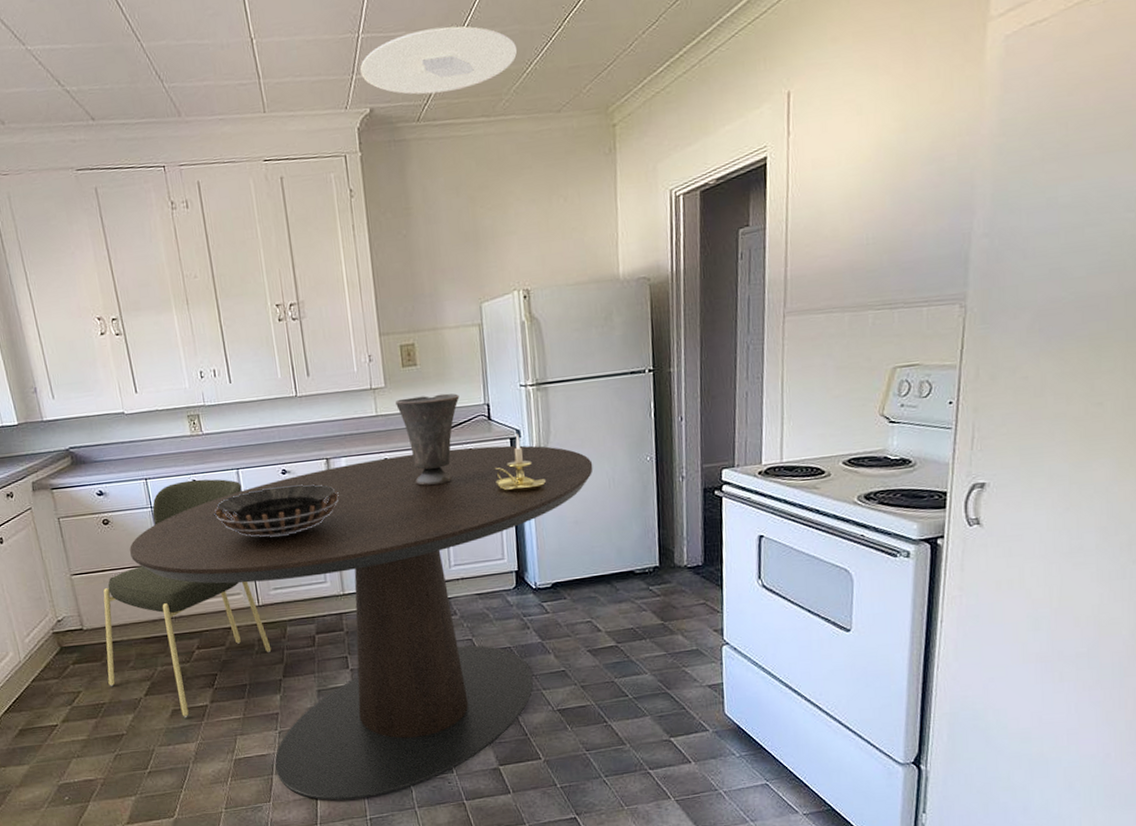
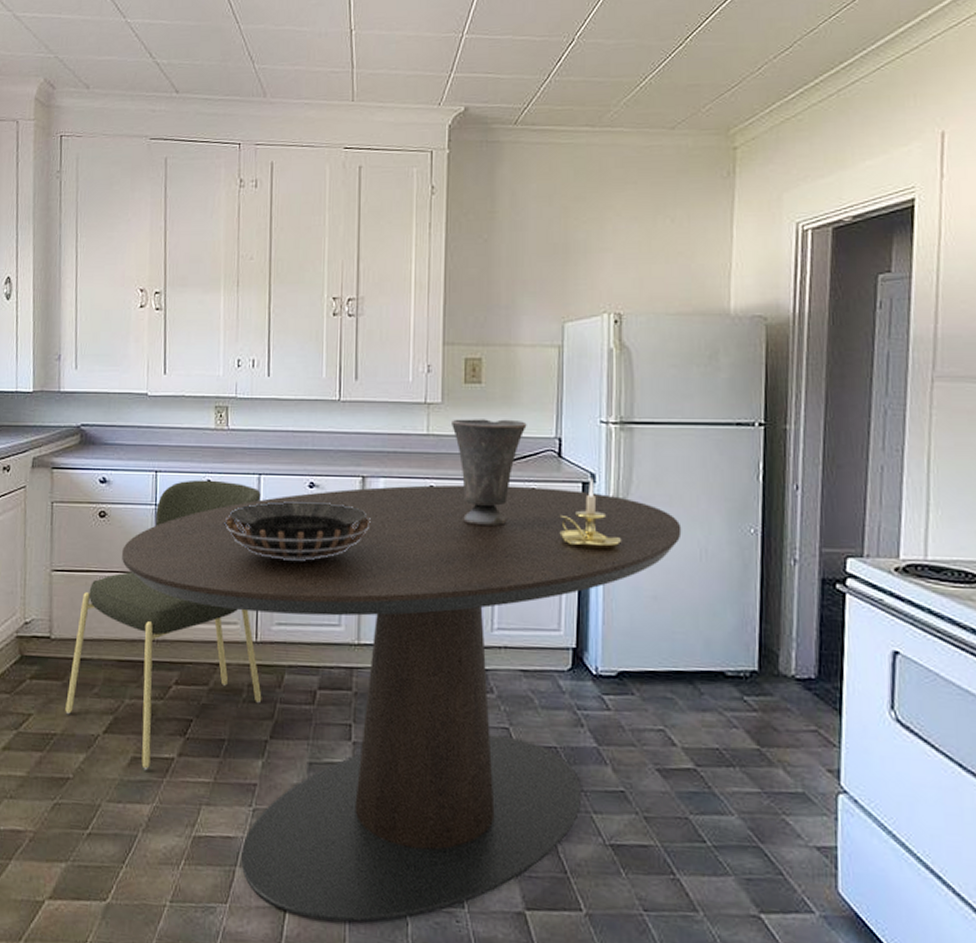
ceiling light: present [360,26,518,95] -> none [460,34,632,99]

